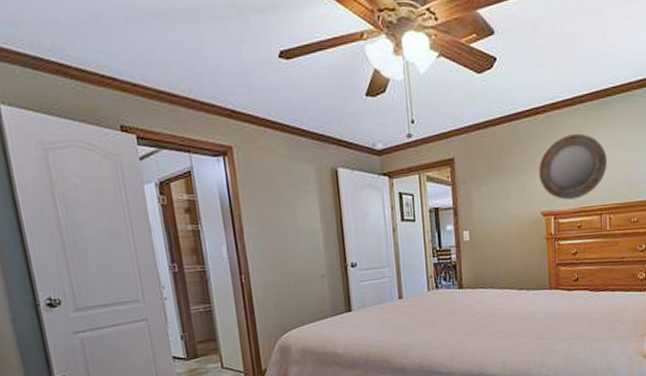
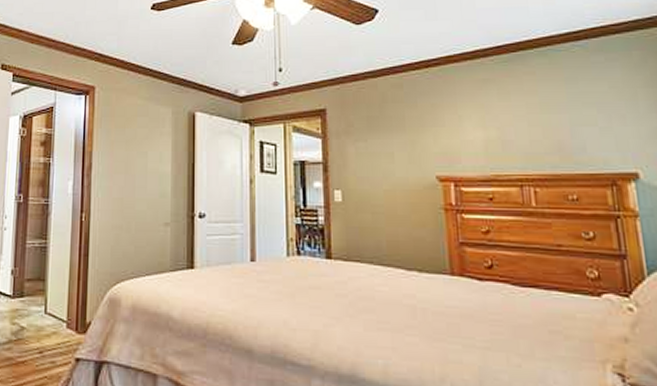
home mirror: present [539,133,607,200] -> none [432,89,526,165]

